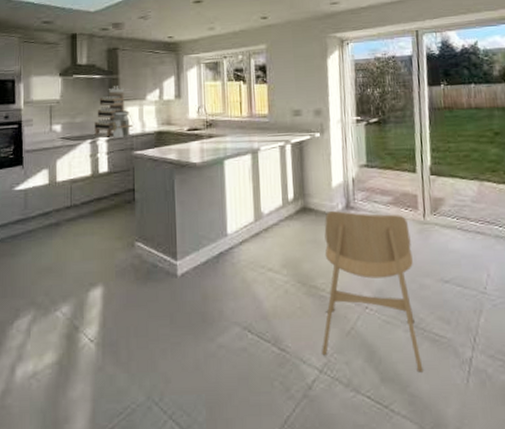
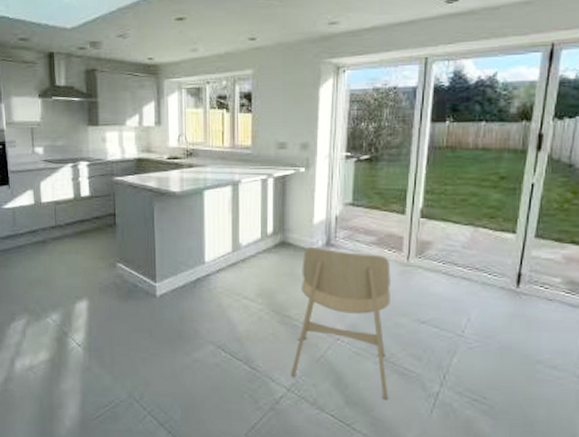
spice rack: present [94,86,135,138] -> none [75,109,115,163]

